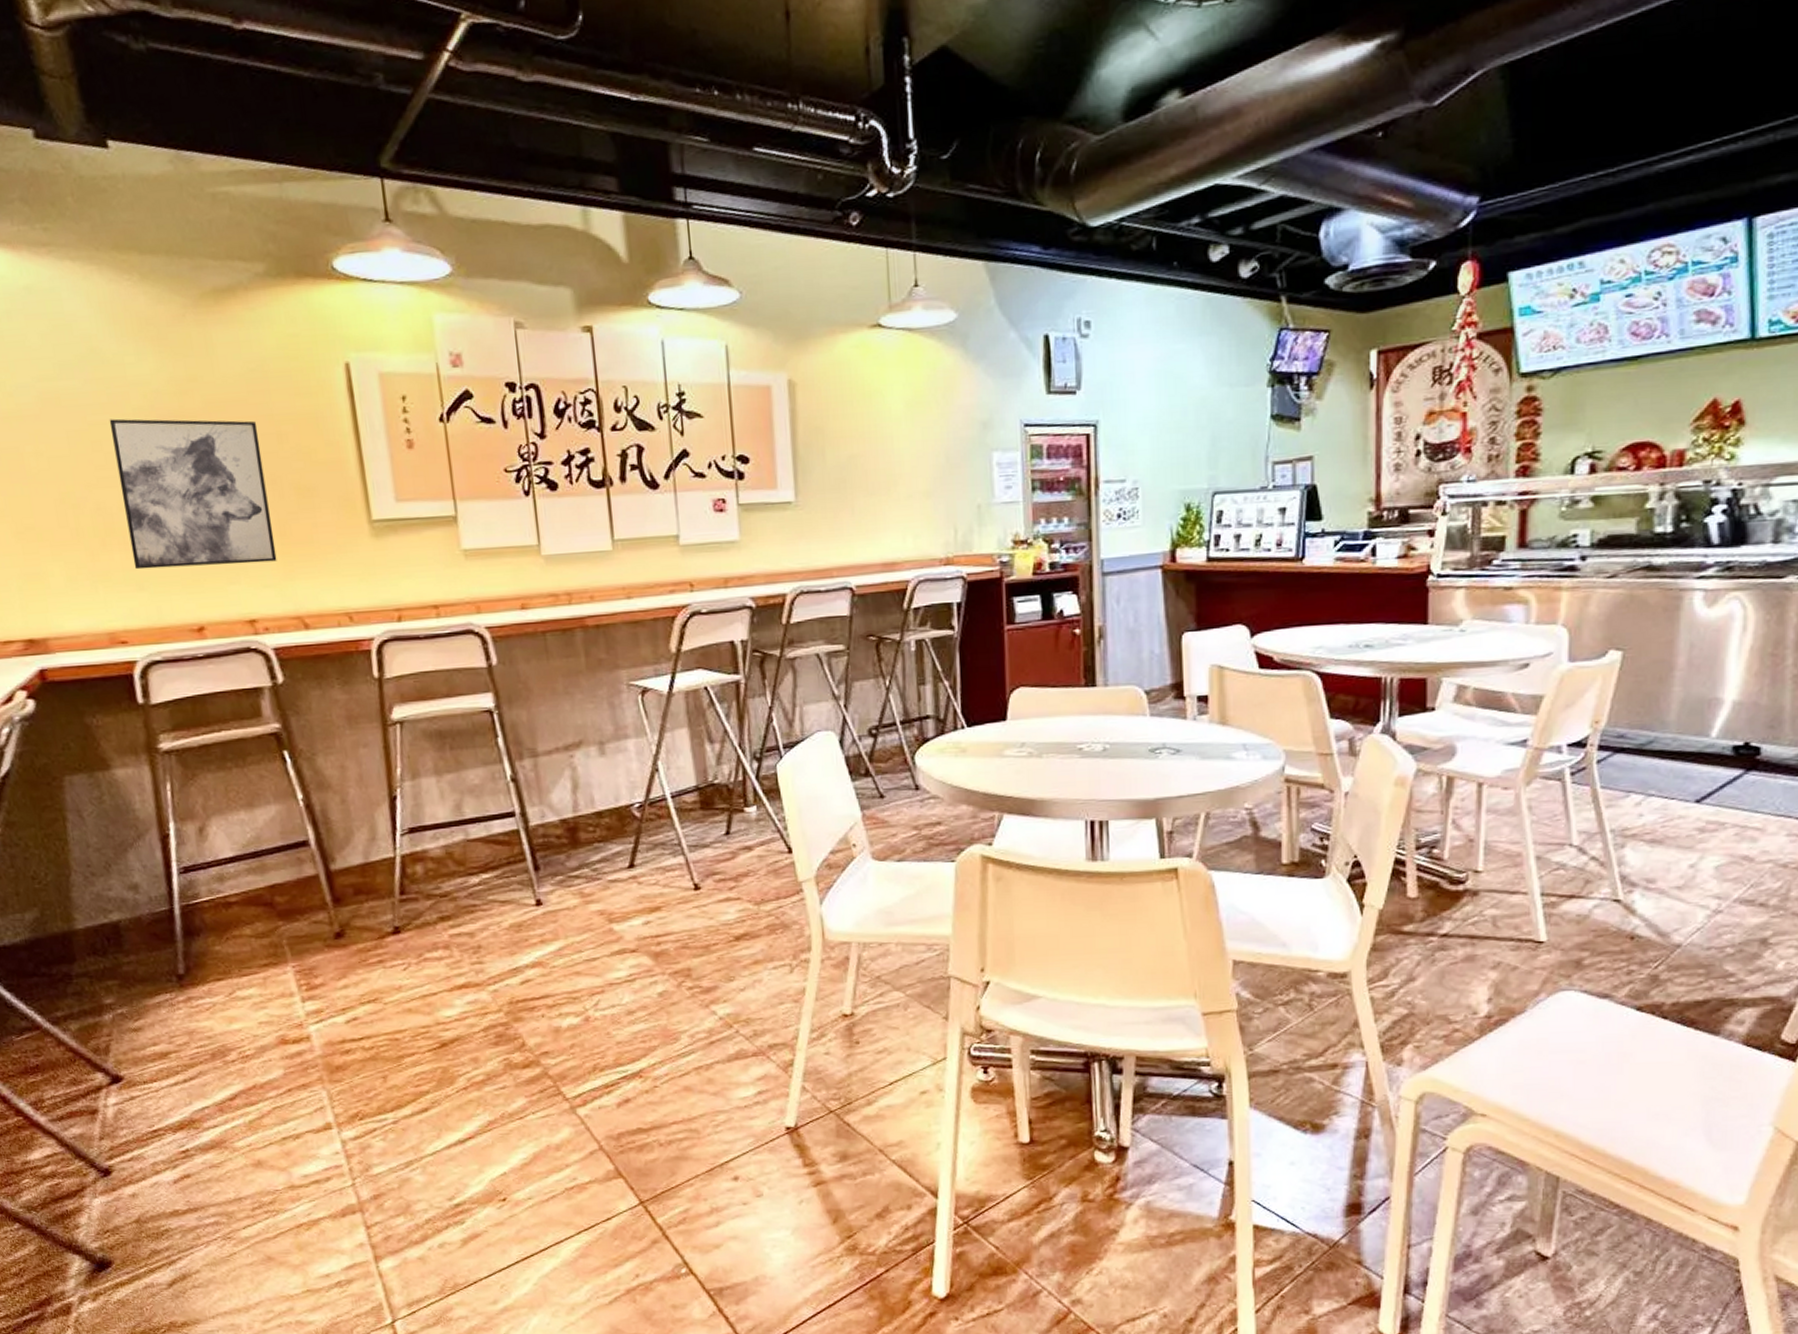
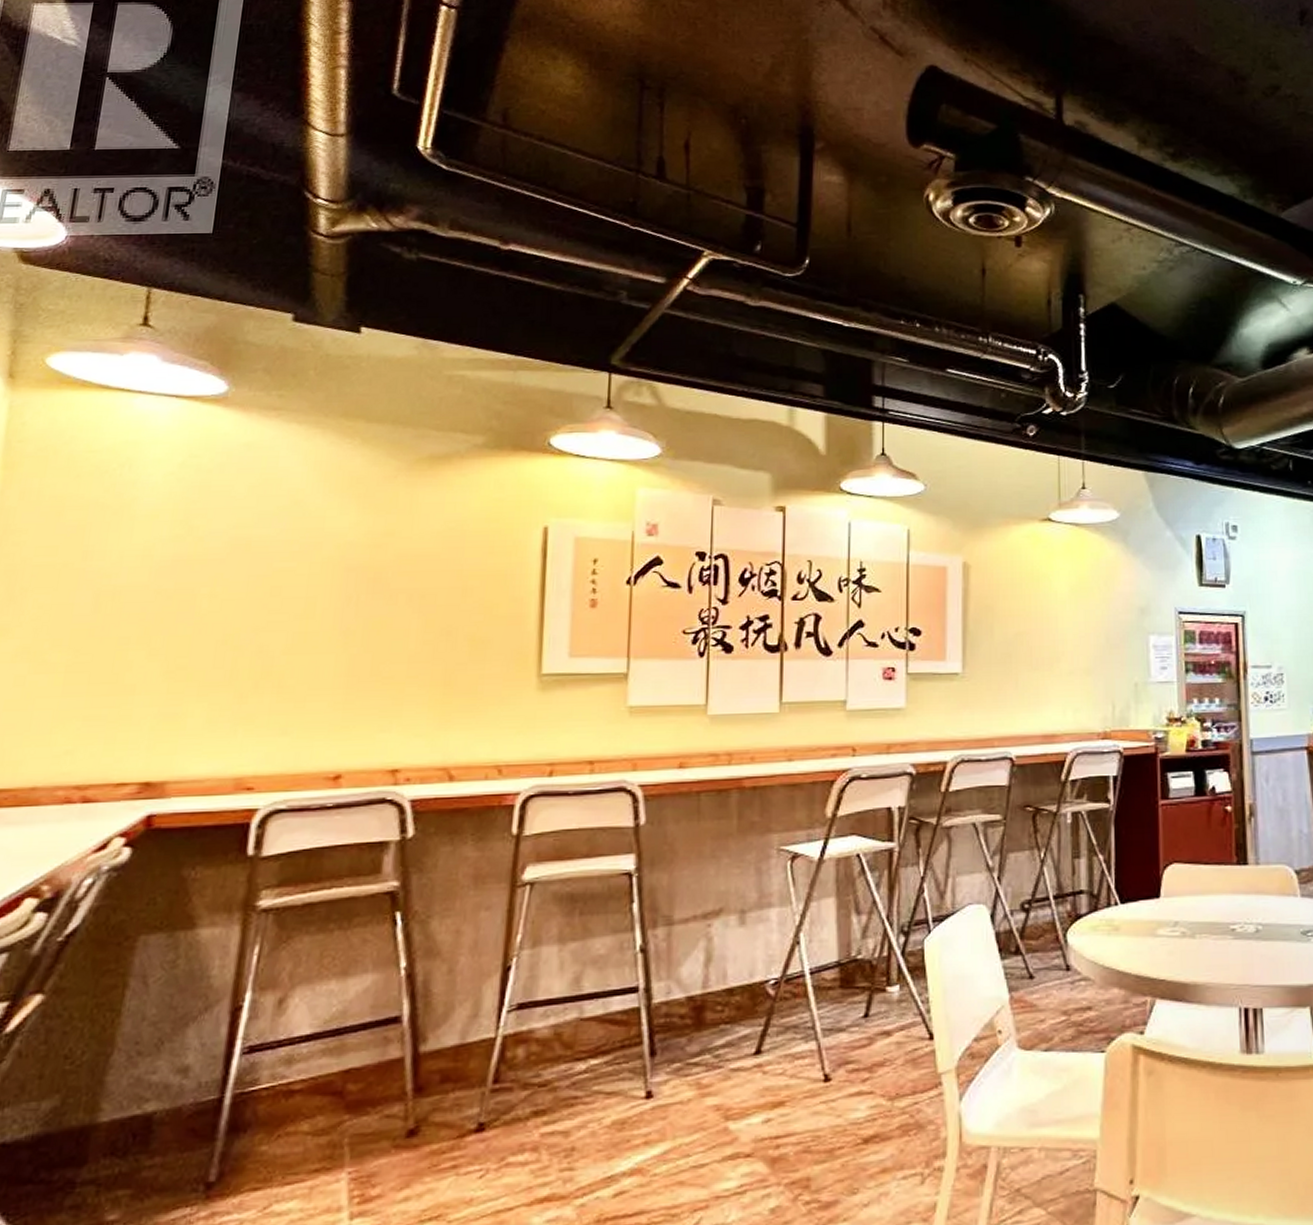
wall art: present [109,418,277,570] -> none [282,566,444,714]

